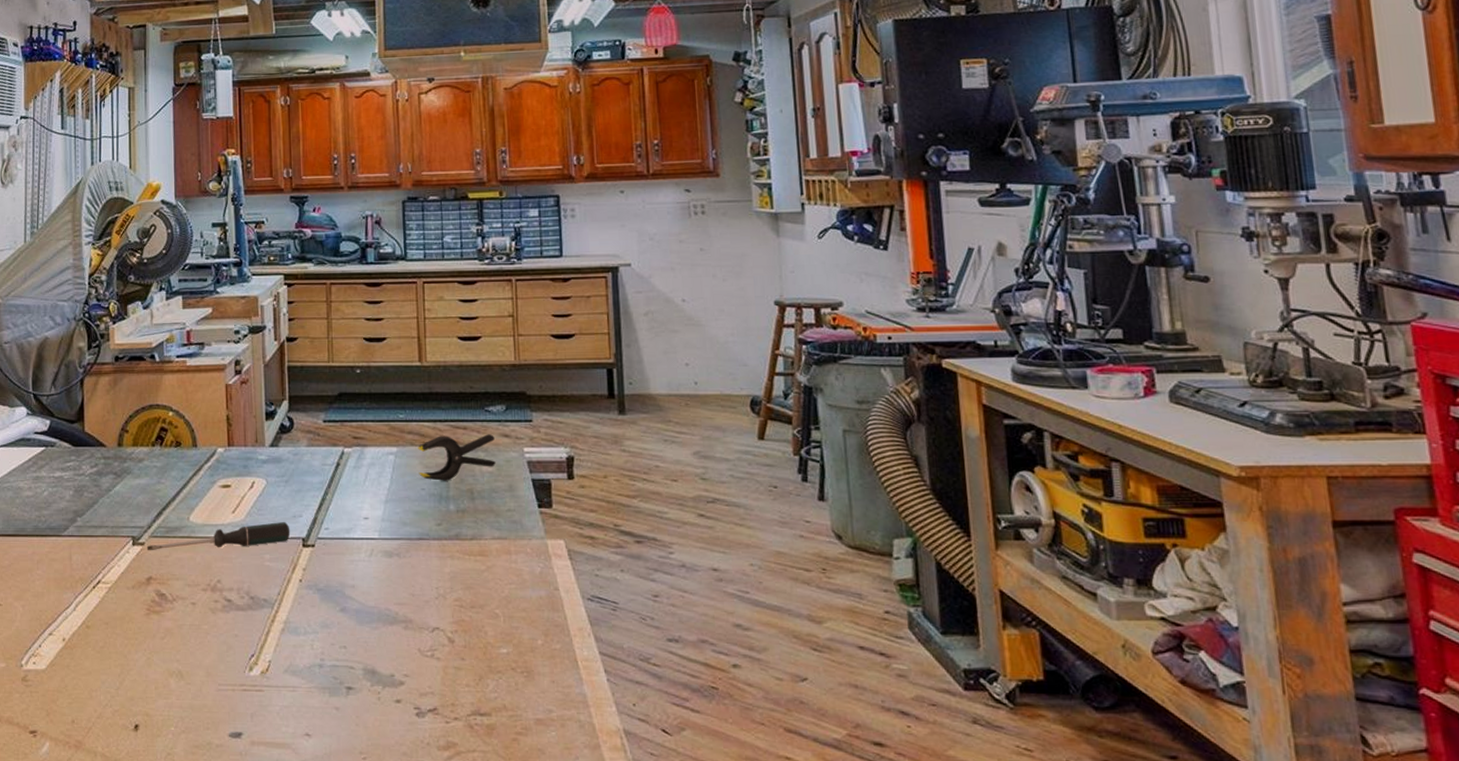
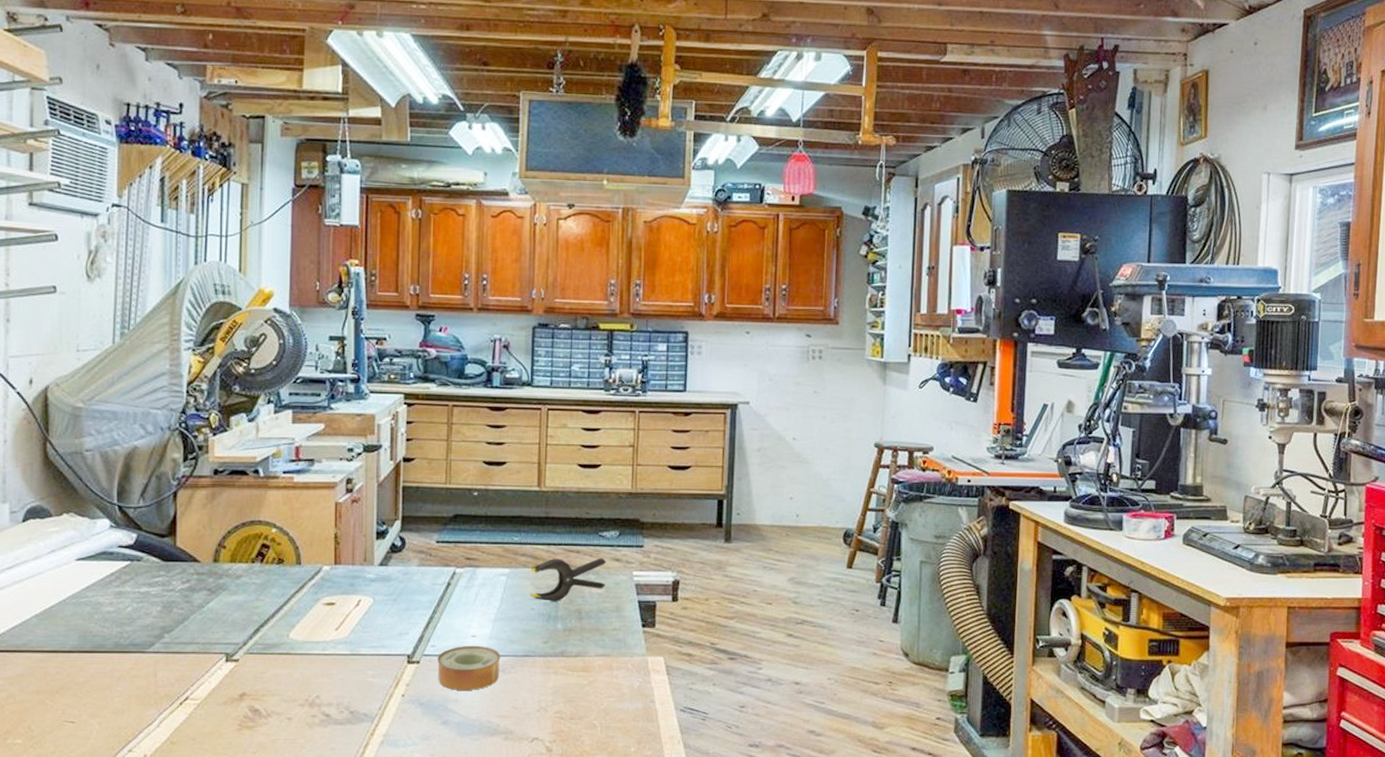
screwdriver: present [146,521,291,551] -> none [241,638,396,668]
adhesive tape: none [332,527,394,576] -> present [437,645,501,690]

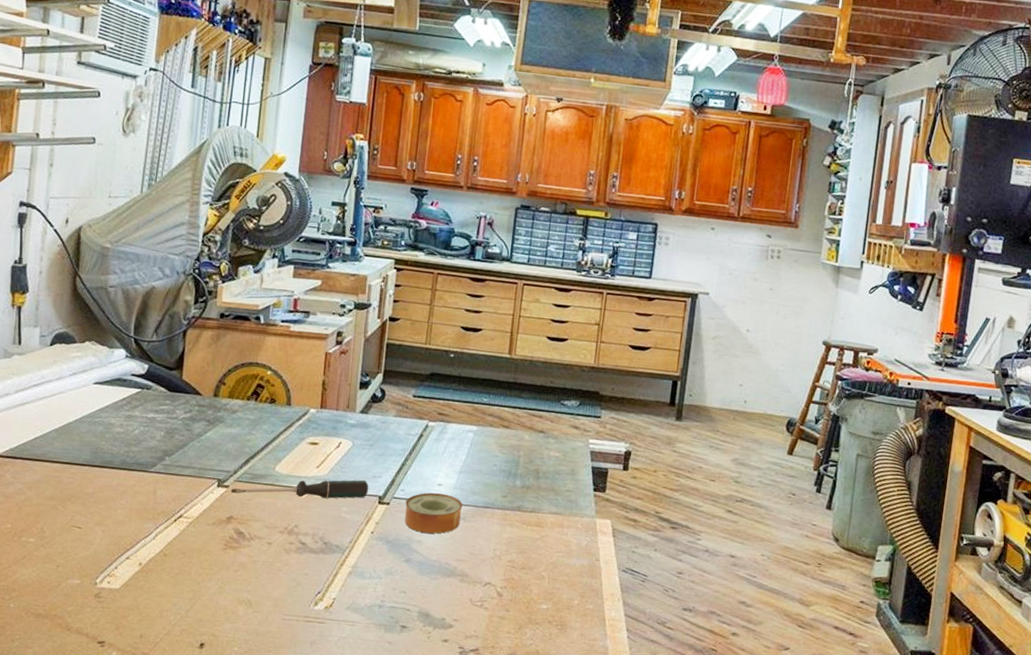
screwdriver: none [241,638,396,668] -> present [230,479,369,499]
clamp: present [529,558,606,602] -> none [493,421,565,461]

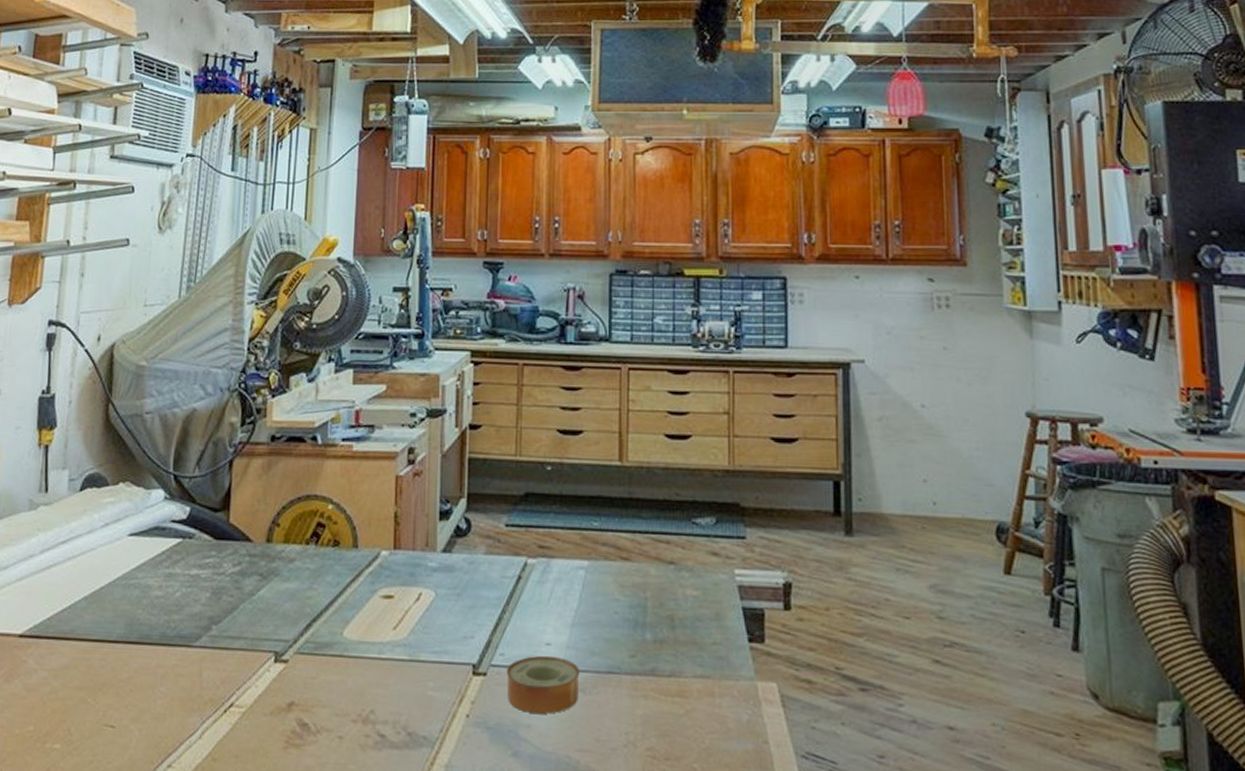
screwdriver: present [230,479,369,499] -> none [290,642,460,672]

